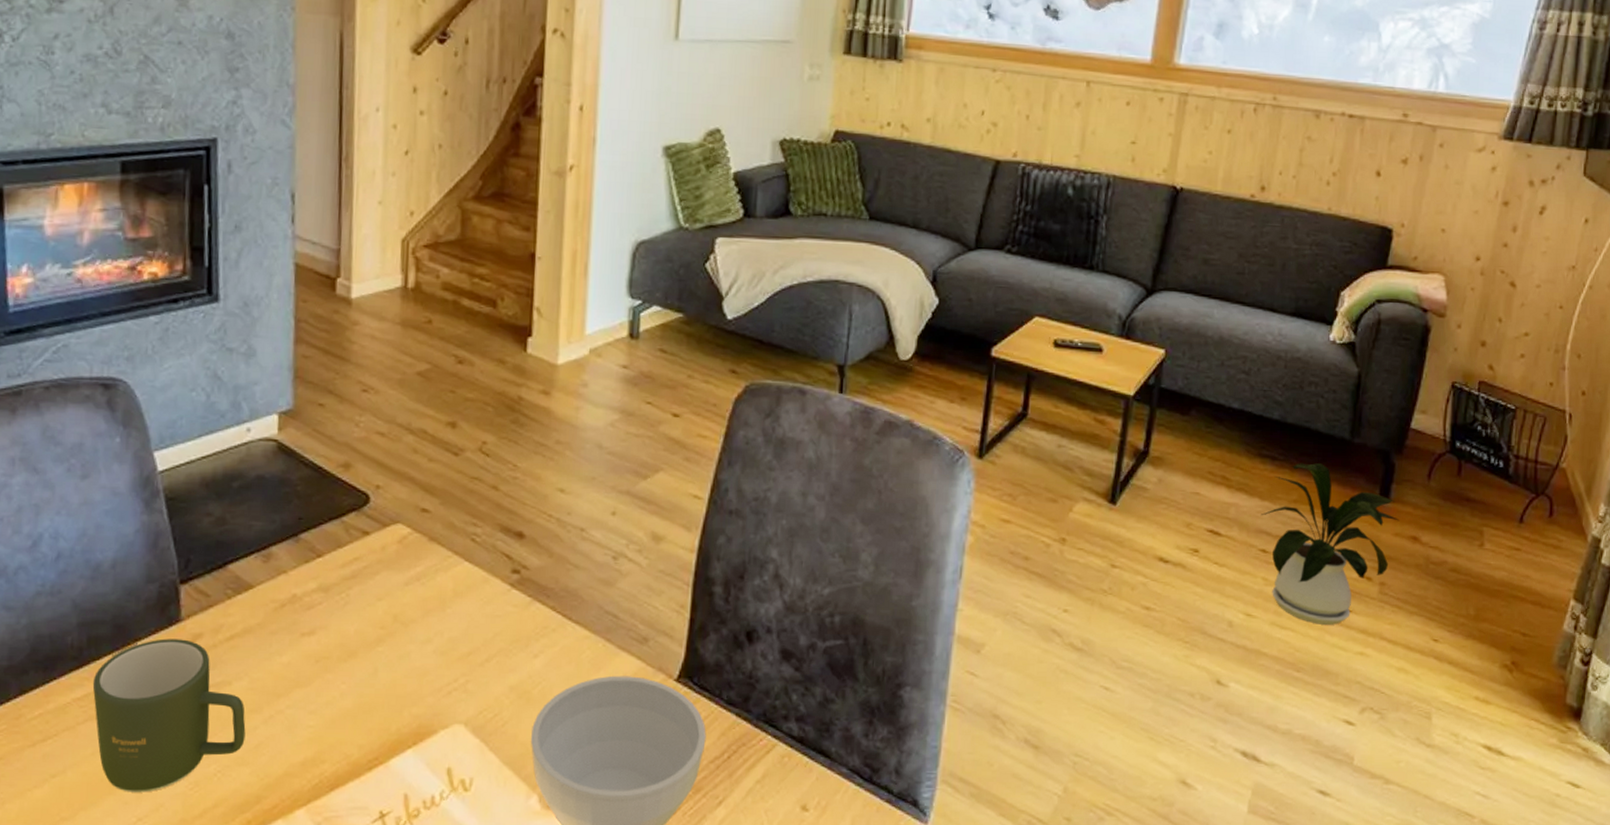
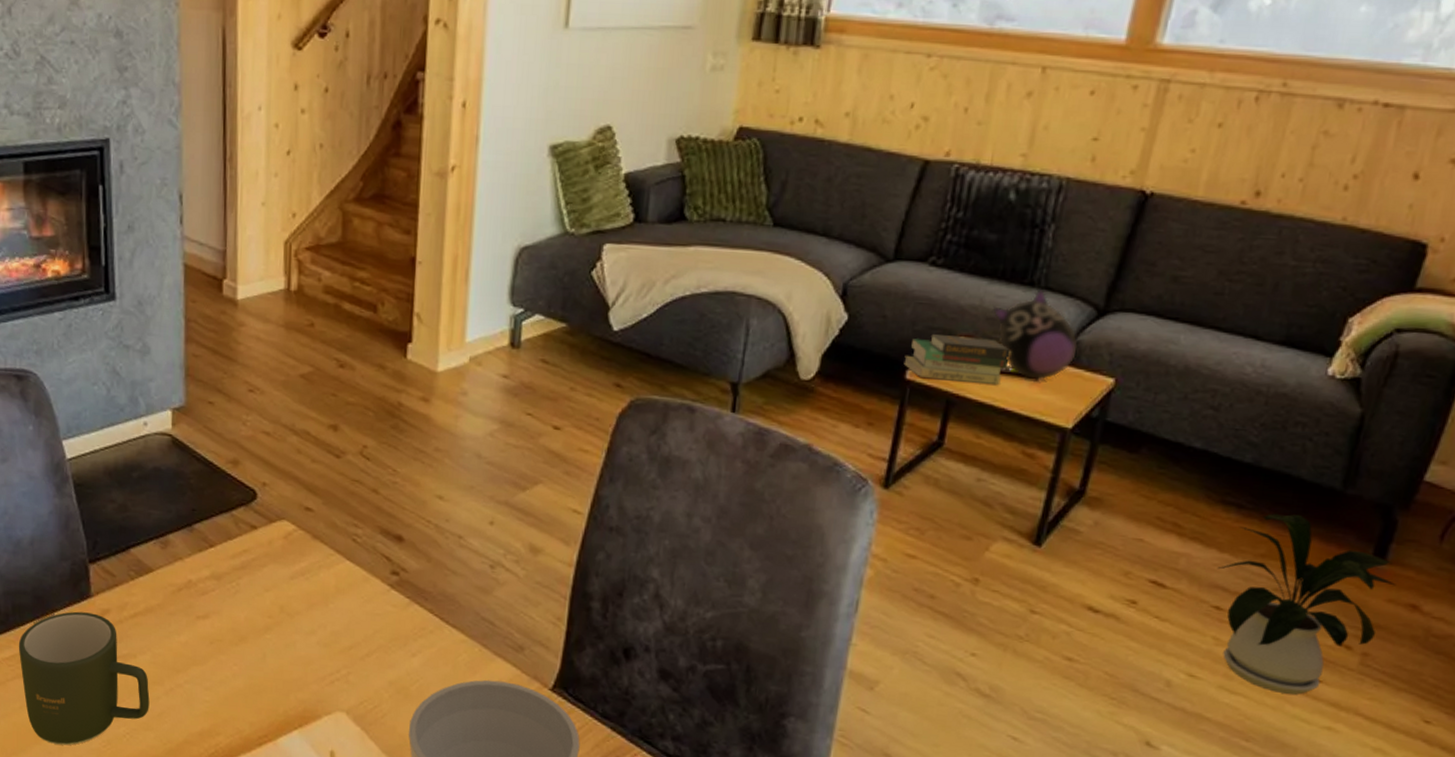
books: none [989,314,1077,358] -> present [903,333,1009,384]
plush toy: none [1061,271,1133,352] -> present [993,288,1078,379]

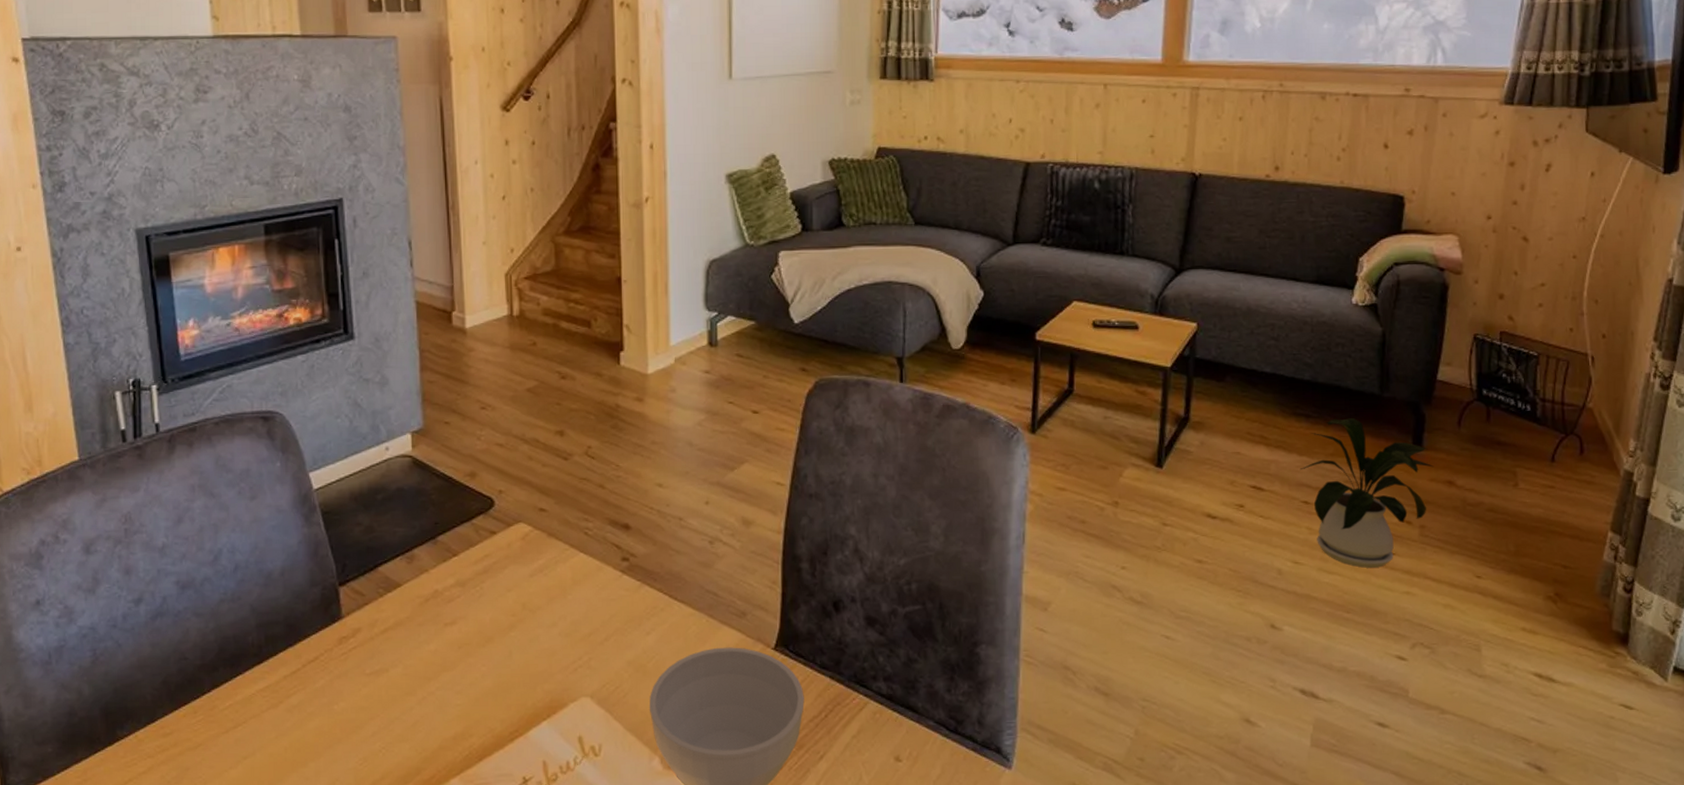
mug: present [18,611,150,746] -> none [272,634,404,769]
books: present [903,333,1009,384] -> none [1032,300,1113,338]
plush toy: present [993,288,1078,379] -> none [1096,256,1165,329]

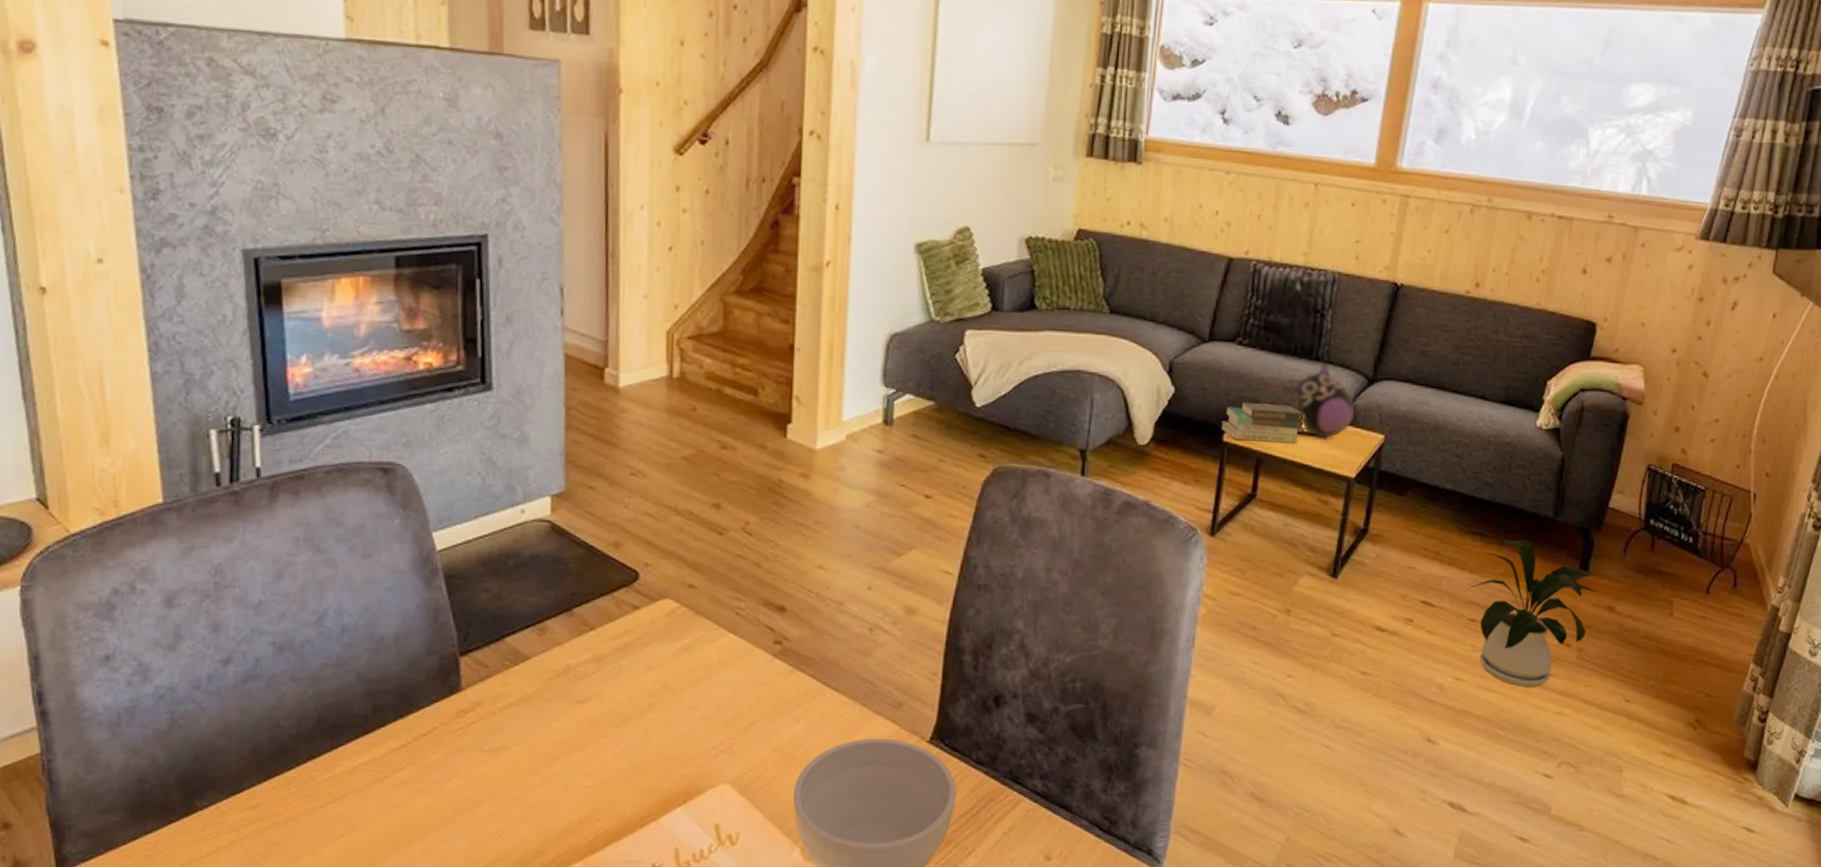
books: none [1032,300,1113,338] -> present [1221,401,1303,443]
plush toy: none [1096,256,1165,329] -> present [1289,362,1355,438]

